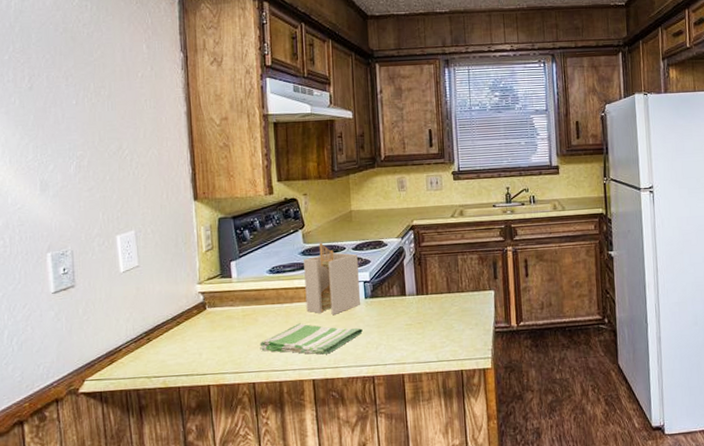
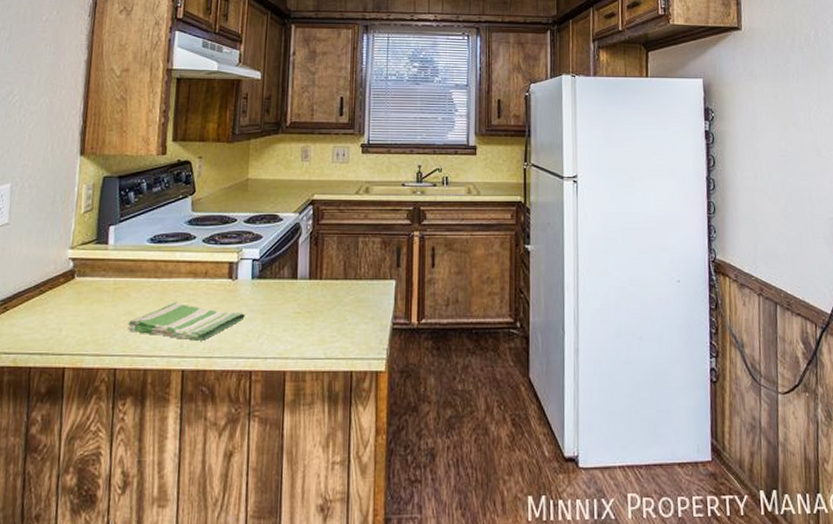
utensil holder: present [304,242,360,315] -> none [185,212,249,295]

